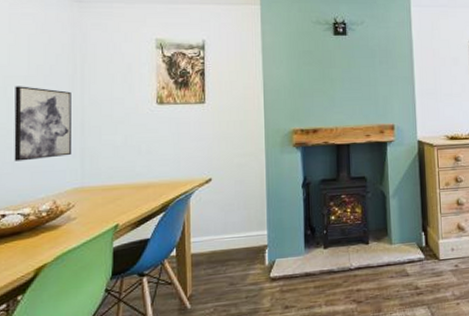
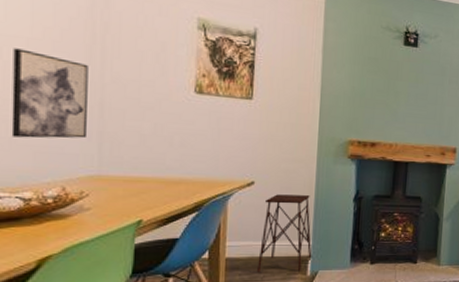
side table: none [220,186,269,266] -> present [257,194,312,272]

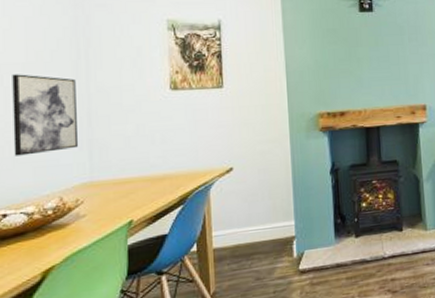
side table: present [257,194,312,272] -> none [244,174,296,260]

